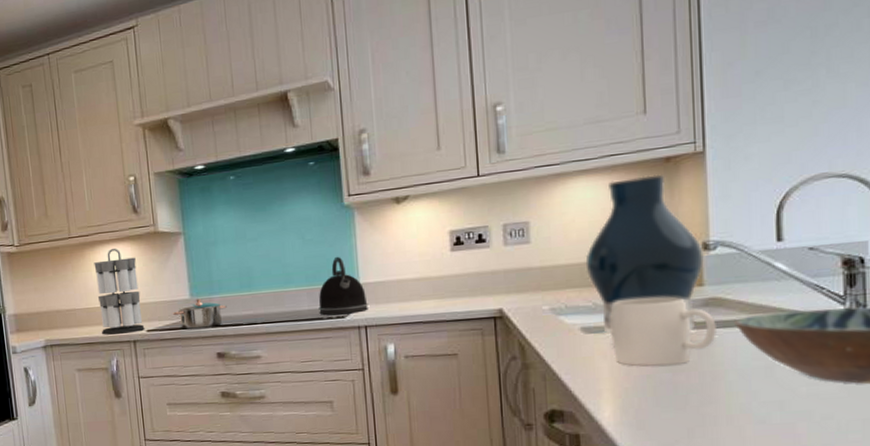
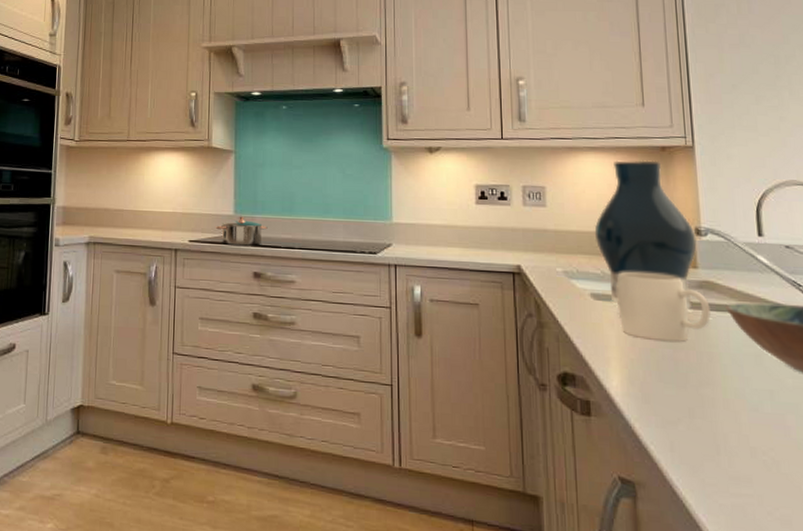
spice rack: present [94,248,145,336] -> none [146,156,187,242]
kettle: present [318,256,368,316] -> none [353,194,399,251]

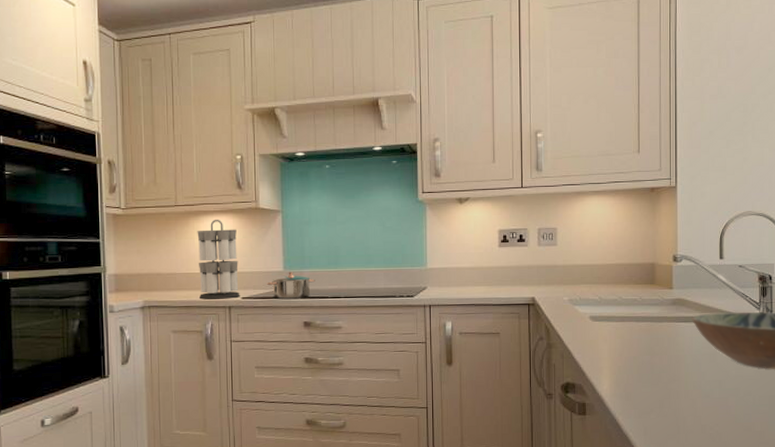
spice rack: none [146,156,187,242] -> present [197,219,240,301]
vase: present [594,160,697,310] -> none [595,200,673,323]
mug: present [615,271,711,343] -> none [609,295,680,350]

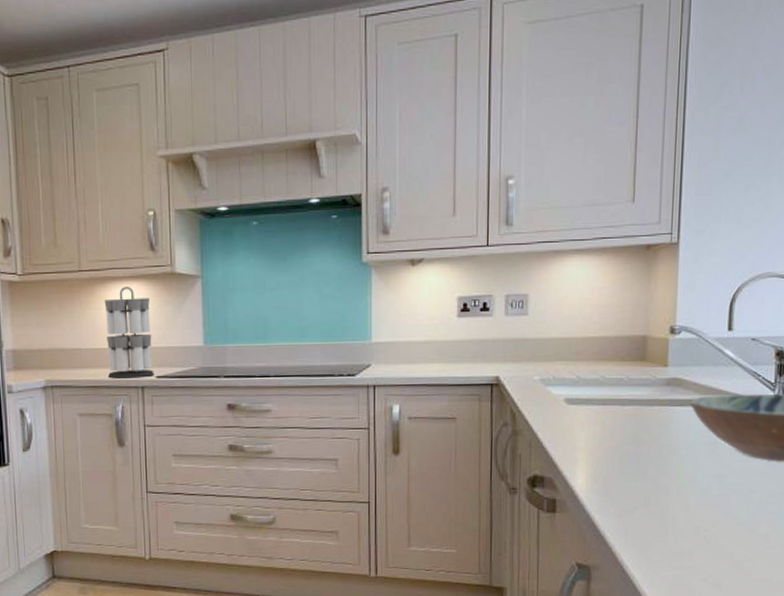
cooking pot: present [266,271,315,300] -> none [184,346,241,379]

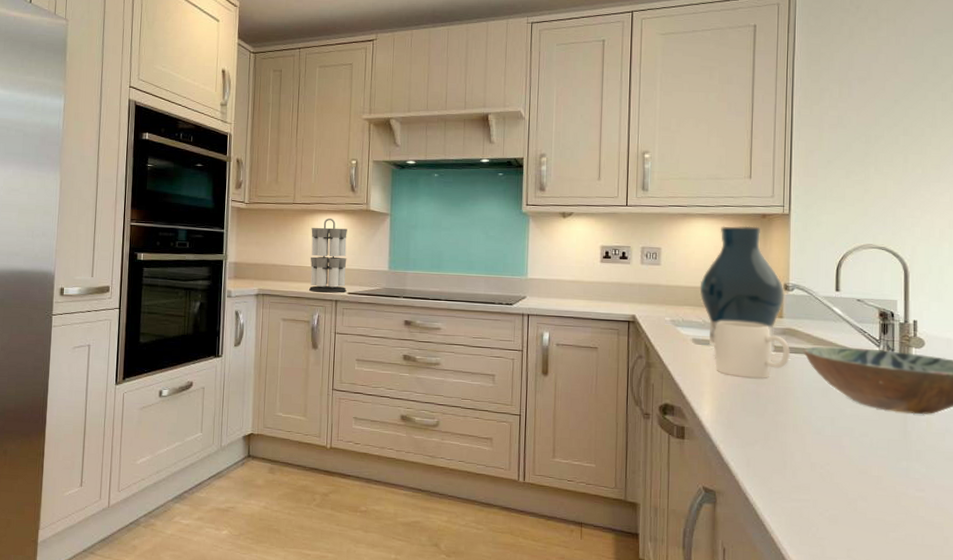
vase: none [573,260,670,407] -> present [699,226,784,352]
mug: none [588,373,675,439] -> present [713,320,790,379]

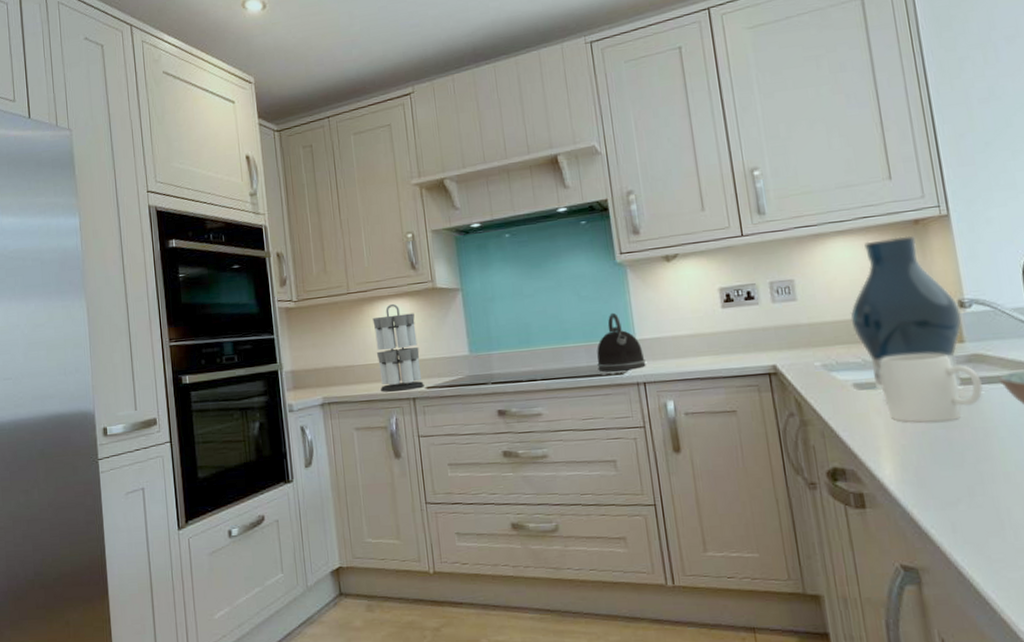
kettle: none [492,253,532,303] -> present [596,312,646,372]

